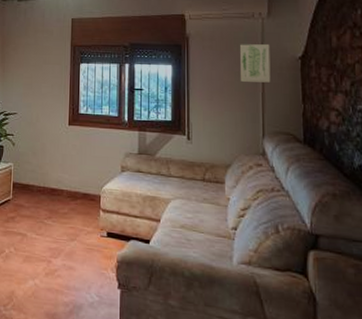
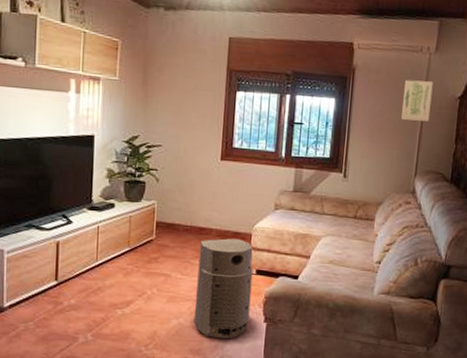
air purifier: none [48,199,104,305] -> present [193,238,253,339]

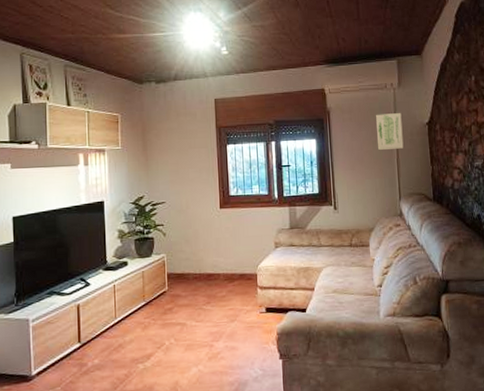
air purifier: present [193,238,253,339] -> none [210,280,265,381]

